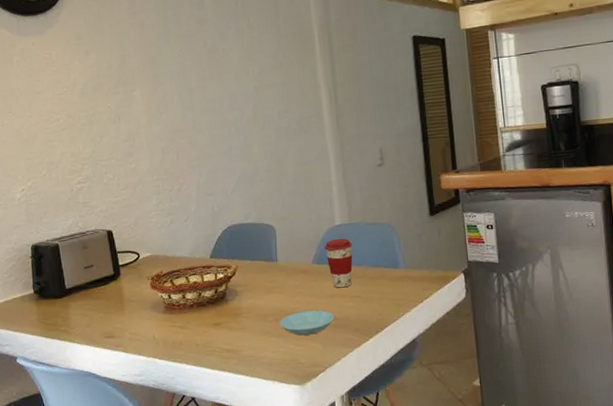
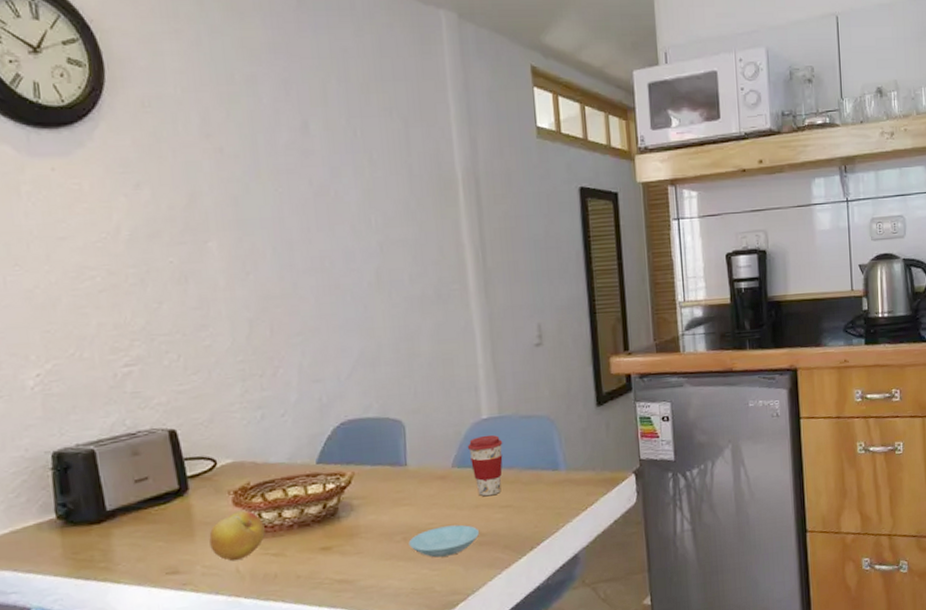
fruit: none [134,292,173,331] -> present [209,510,265,562]

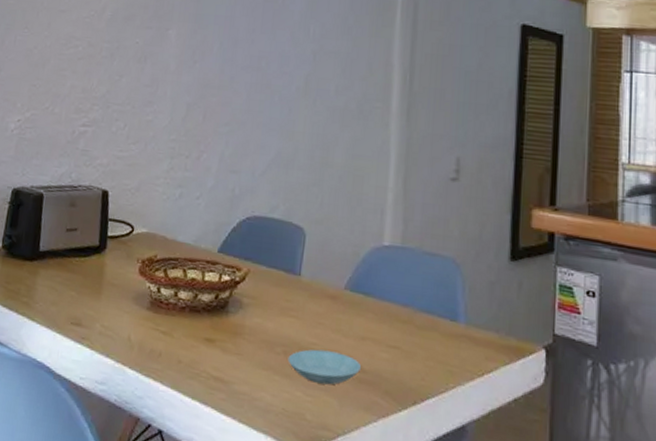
fruit: present [209,510,265,562] -> none [111,280,161,329]
coffee cup: present [467,434,503,497] -> none [363,263,401,331]

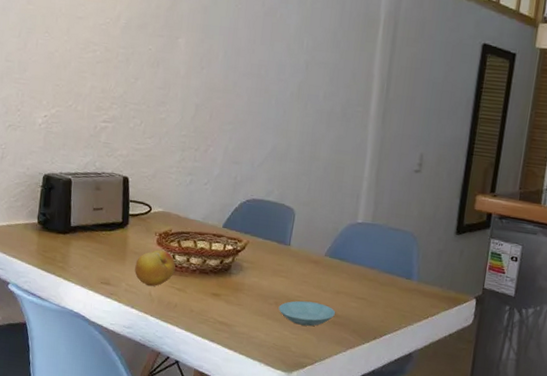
fruit: none [111,280,161,329] -> present [135,249,176,287]

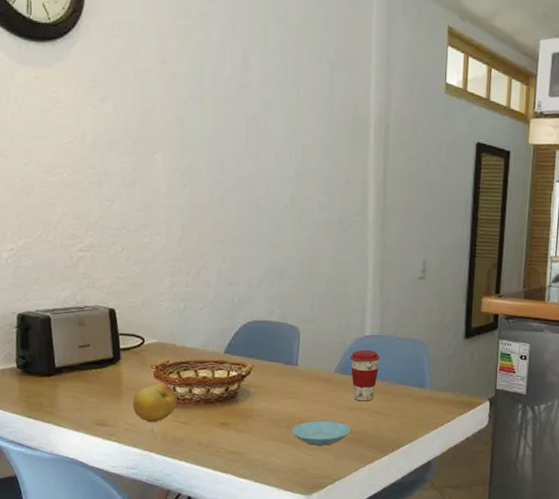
coffee cup: none [340,236,370,287] -> present [349,349,380,402]

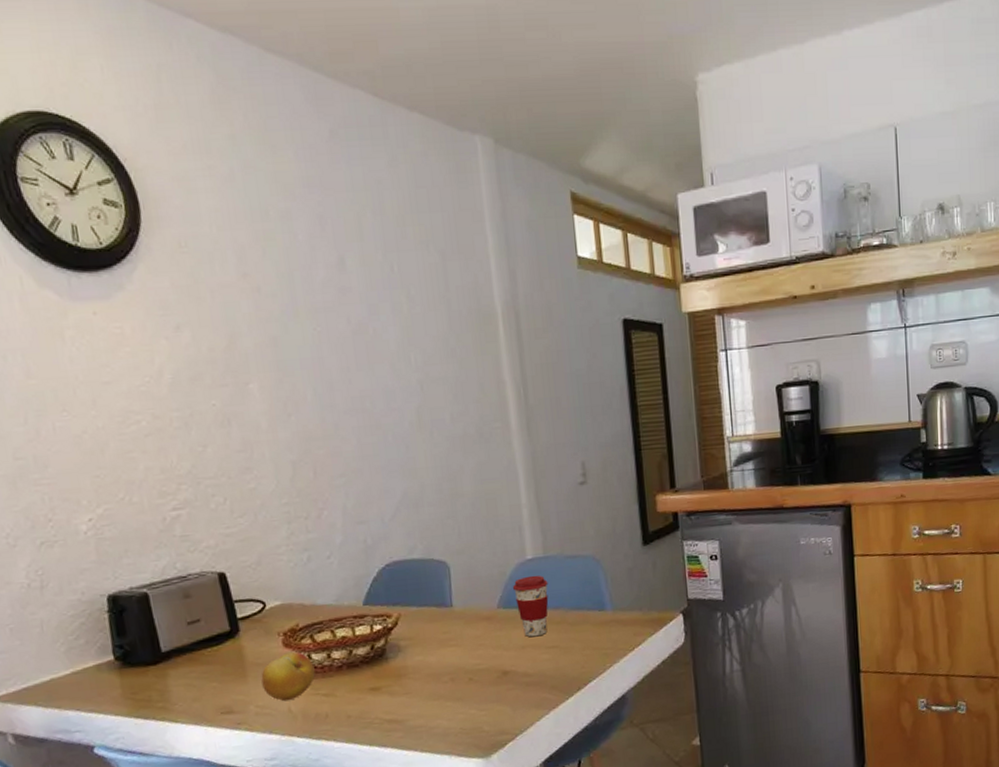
saucer: present [291,421,350,446] -> none [456,665,526,698]

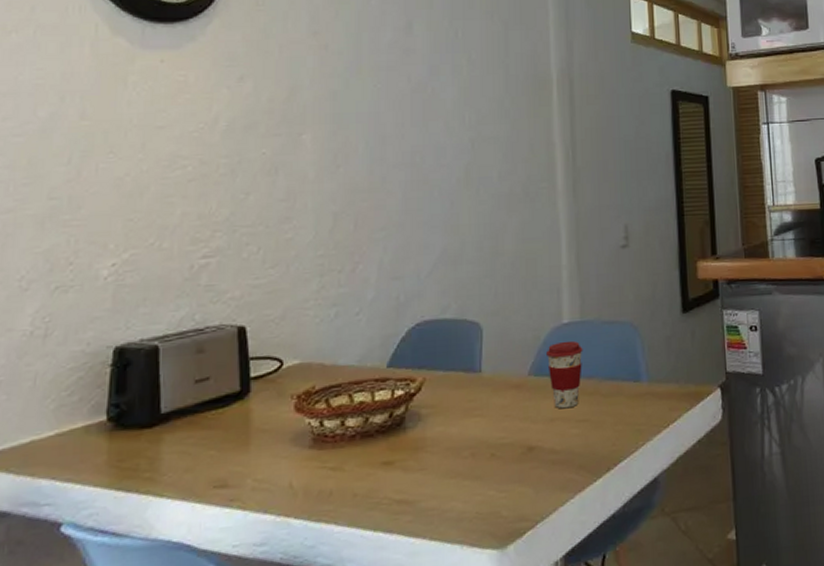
fruit: present [261,651,315,702] -> none [265,416,325,475]

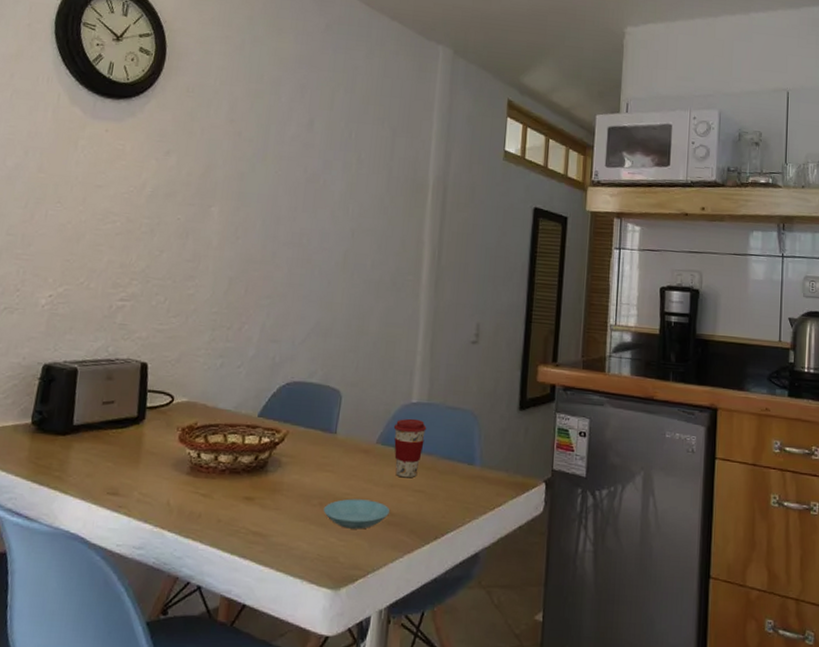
saucer: none [476,440,552,477] -> present [323,498,389,529]

